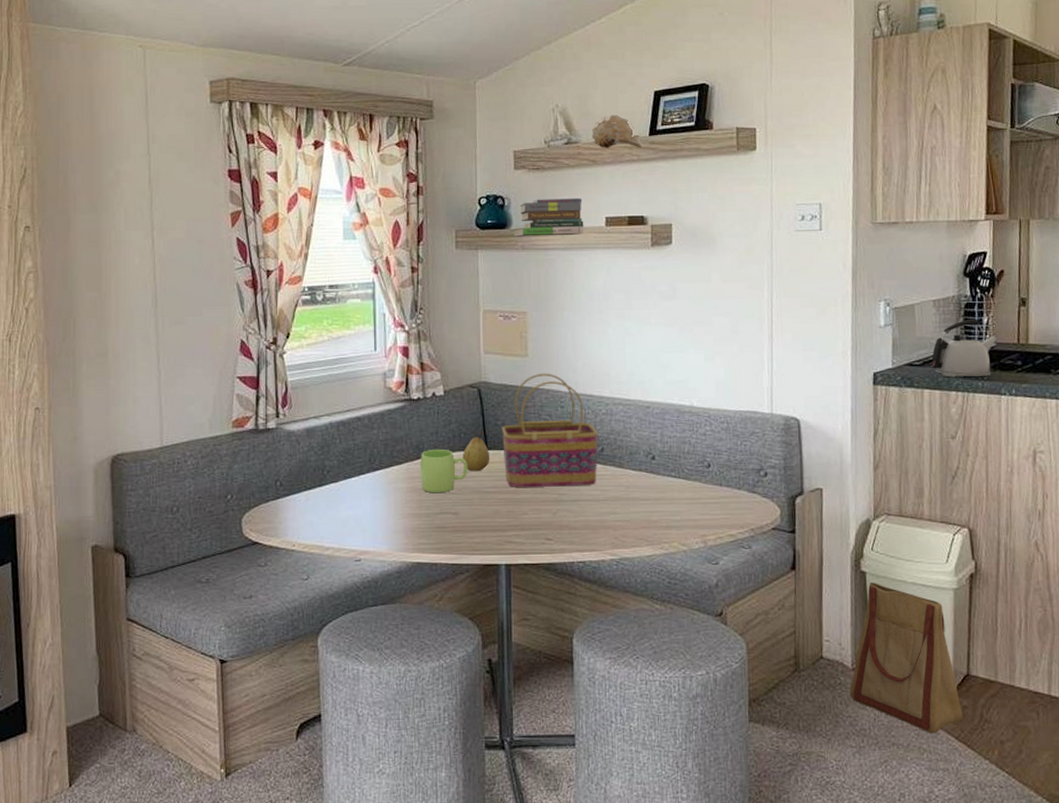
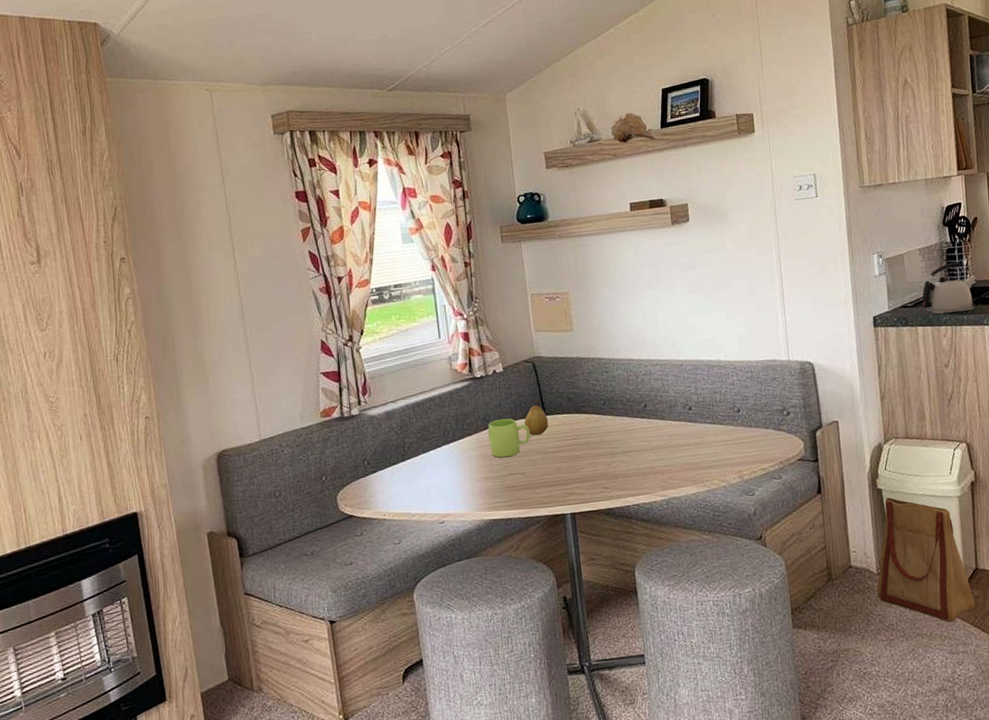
basket: present [501,373,598,487] -> none [556,343,643,446]
books: present [514,198,584,237] -> none [551,188,612,227]

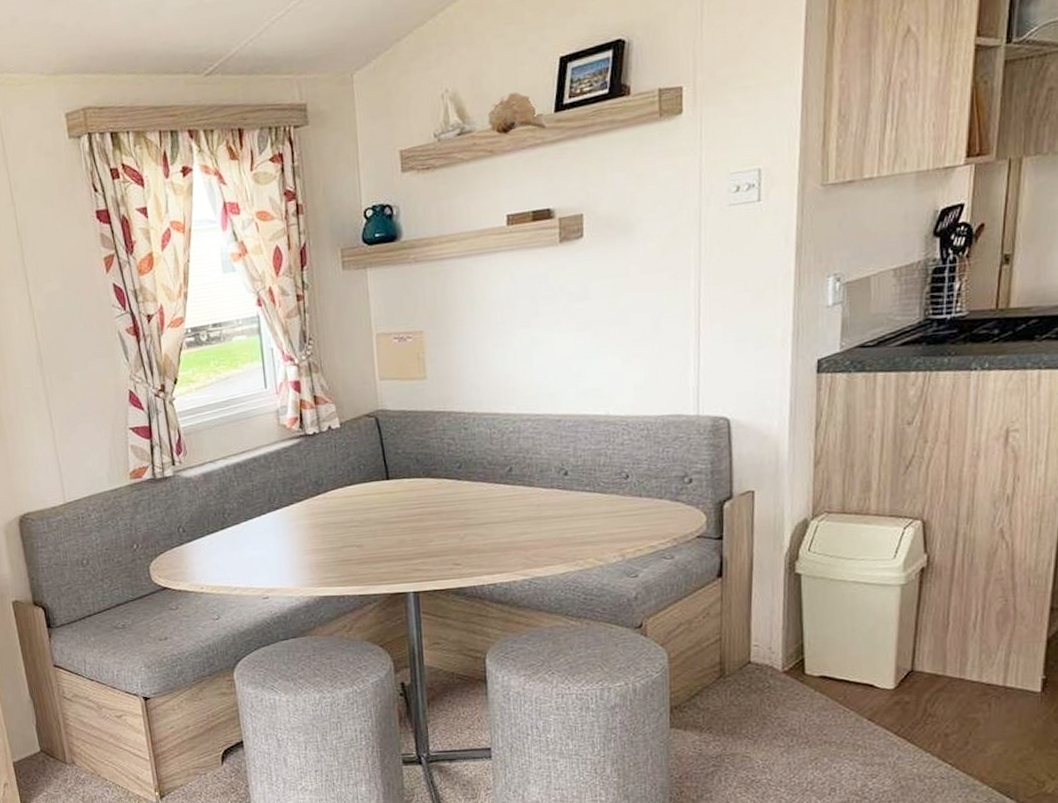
mug: present [488,418,531,458] -> none [320,482,370,528]
fruit: present [524,400,549,436] -> none [363,462,393,503]
shopping bag: present [876,497,976,623] -> none [778,584,904,731]
kettle: present [922,261,977,315] -> none [888,285,972,357]

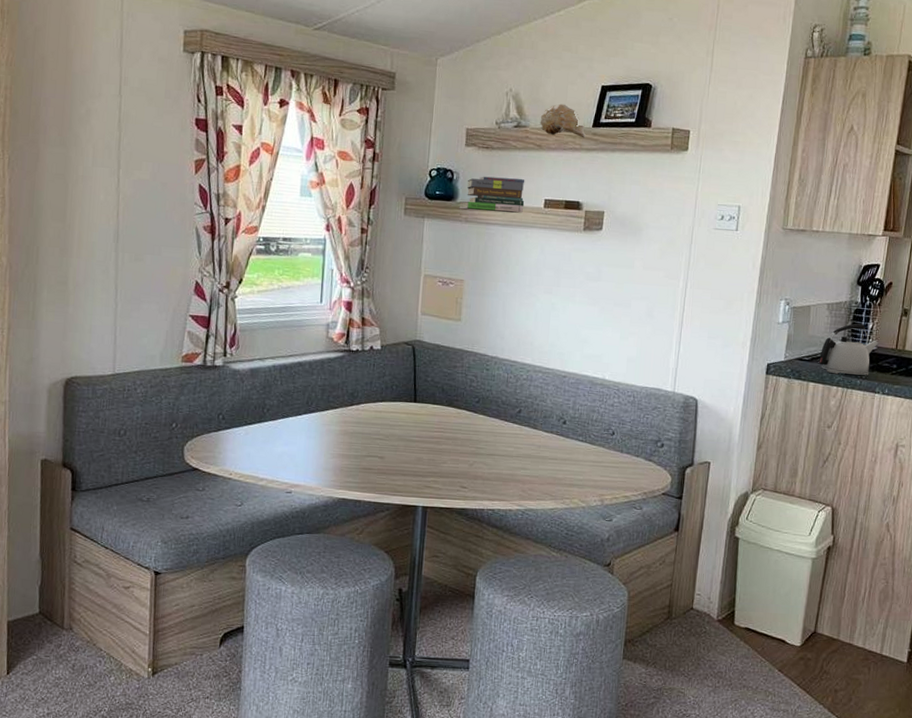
books: none [404,196,483,249] -> present [459,176,525,214]
kettle: none [888,285,972,357] -> present [819,323,879,377]

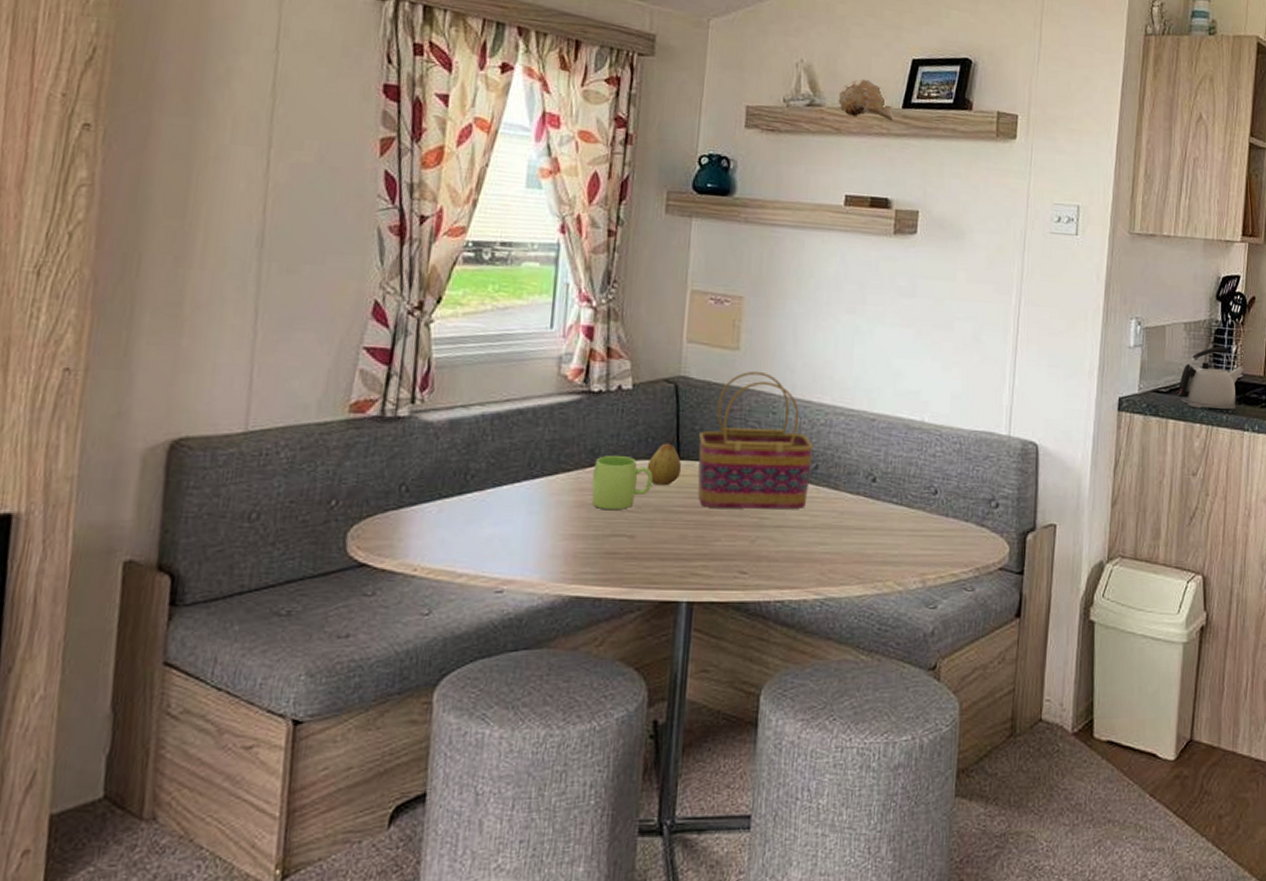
mug: none [352,397,397,438] -> present [591,455,654,511]
fruit: none [392,386,418,422] -> present [646,437,682,486]
basket: none [430,337,518,442] -> present [697,371,814,510]
books: present [459,176,525,214] -> none [737,165,821,213]

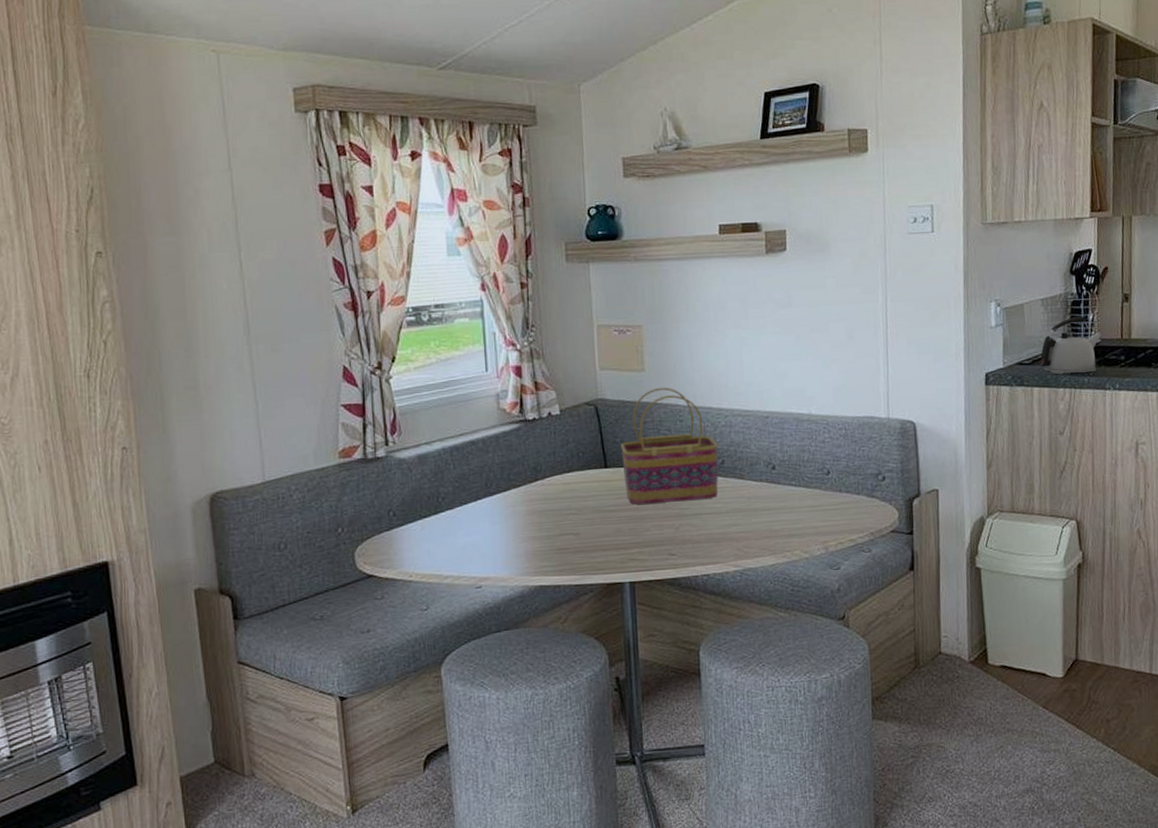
mug: present [591,455,654,511] -> none [538,469,588,515]
fruit: present [646,437,682,486] -> none [581,450,610,491]
seashell: present [838,79,894,122] -> none [702,117,754,154]

